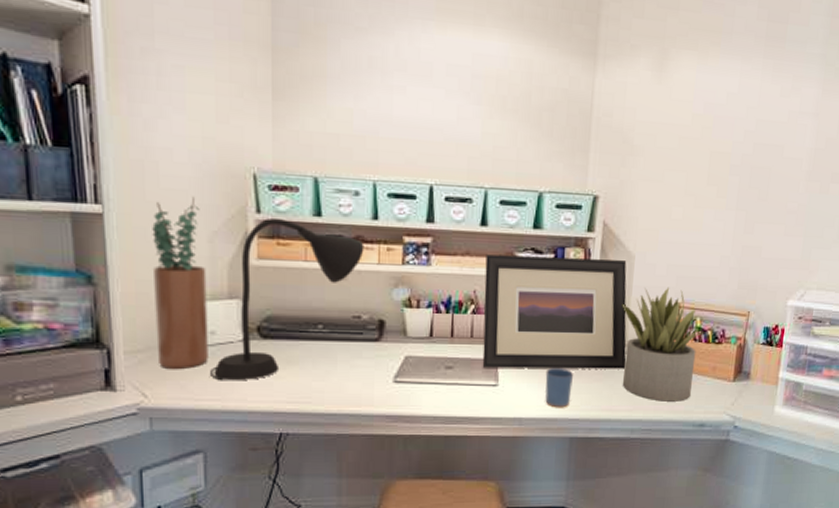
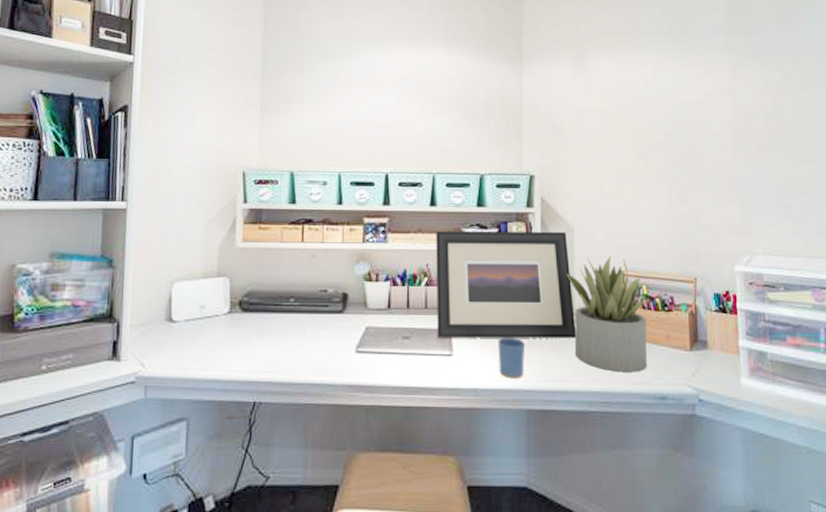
vase: present [152,196,208,369] -> none [156,192,201,340]
desk lamp: present [210,217,364,381] -> none [198,206,331,352]

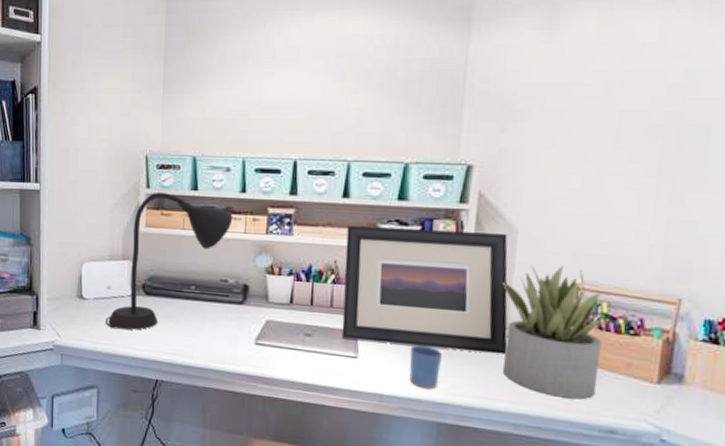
desk lamp: none [198,206,331,352] -> present [106,191,233,330]

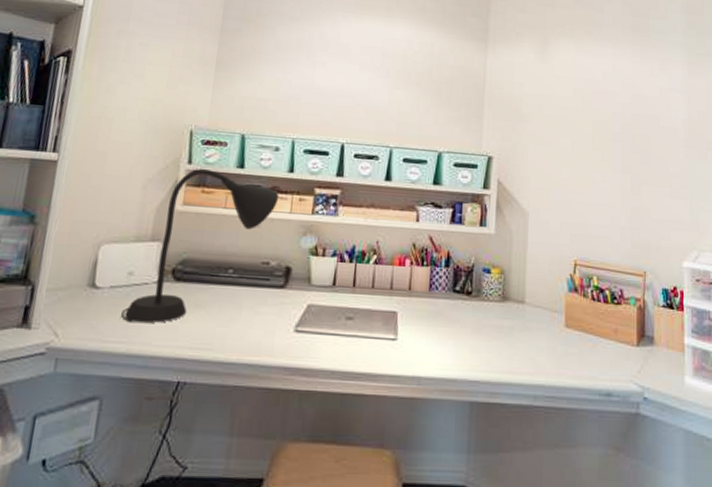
picture frame: present [341,225,508,355] -> none [382,207,526,328]
mug: present [408,344,442,389] -> none [443,322,472,366]
succulent plant: present [501,265,614,400] -> none [518,244,602,366]

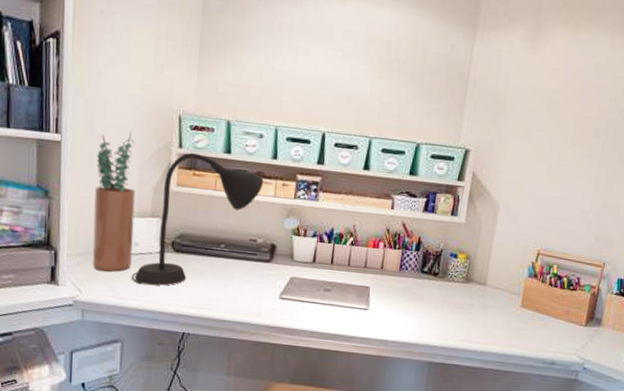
vase: none [76,148,140,309] -> present [92,131,136,272]

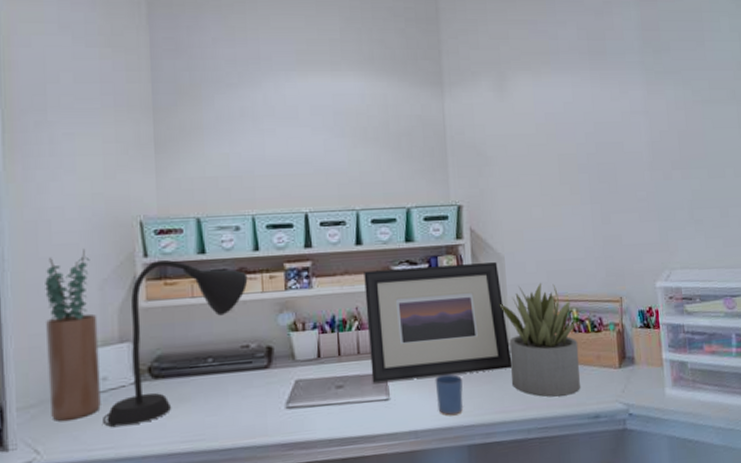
picture frame: none [356,195,492,306] -> present [364,262,513,383]
mug: none [409,298,436,334] -> present [435,374,464,415]
succulent plant: none [481,234,561,340] -> present [499,282,583,397]

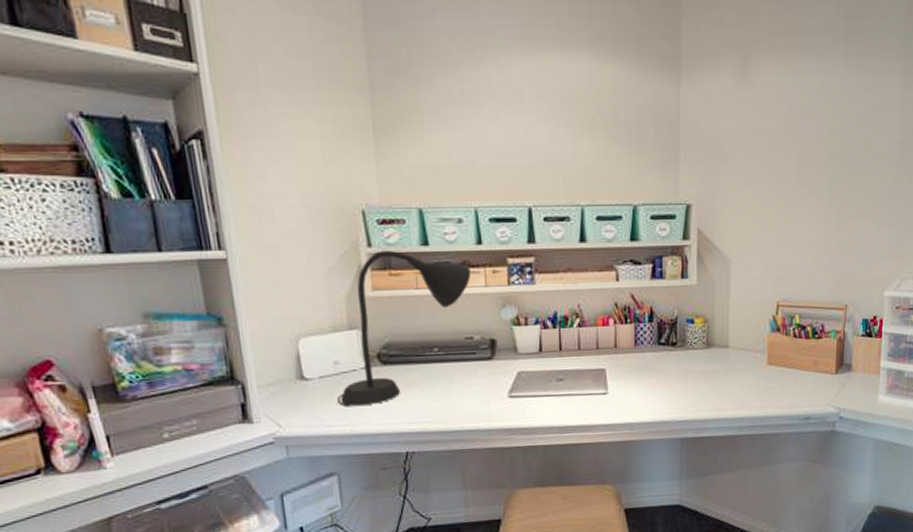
vase: present [45,248,101,421] -> none [272,236,335,399]
picture frame: present [364,262,513,383] -> none [587,265,730,378]
mug: present [435,374,464,415] -> none [652,372,679,410]
succulent plant: present [499,282,583,397] -> none [721,287,804,398]

